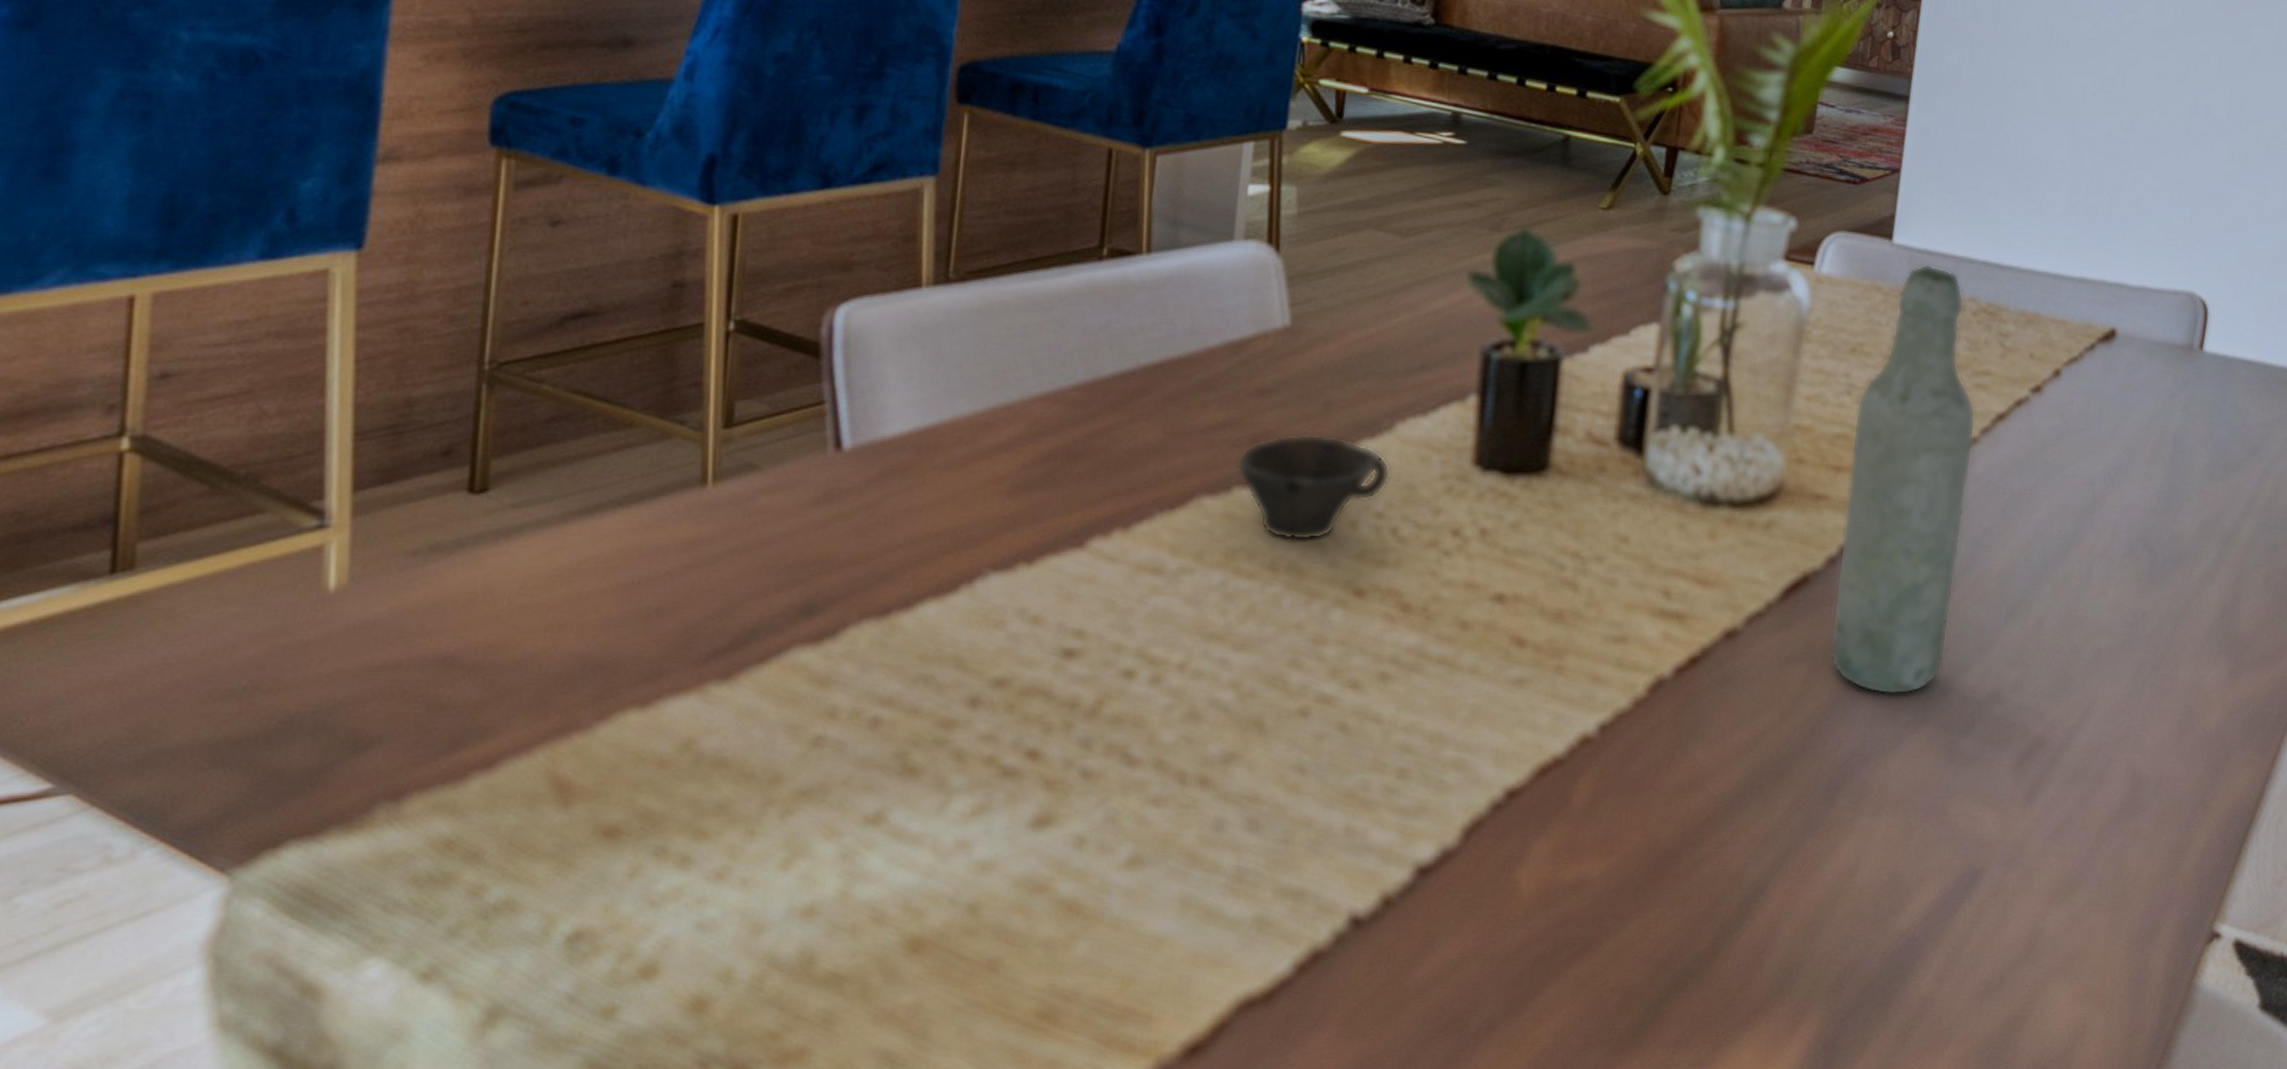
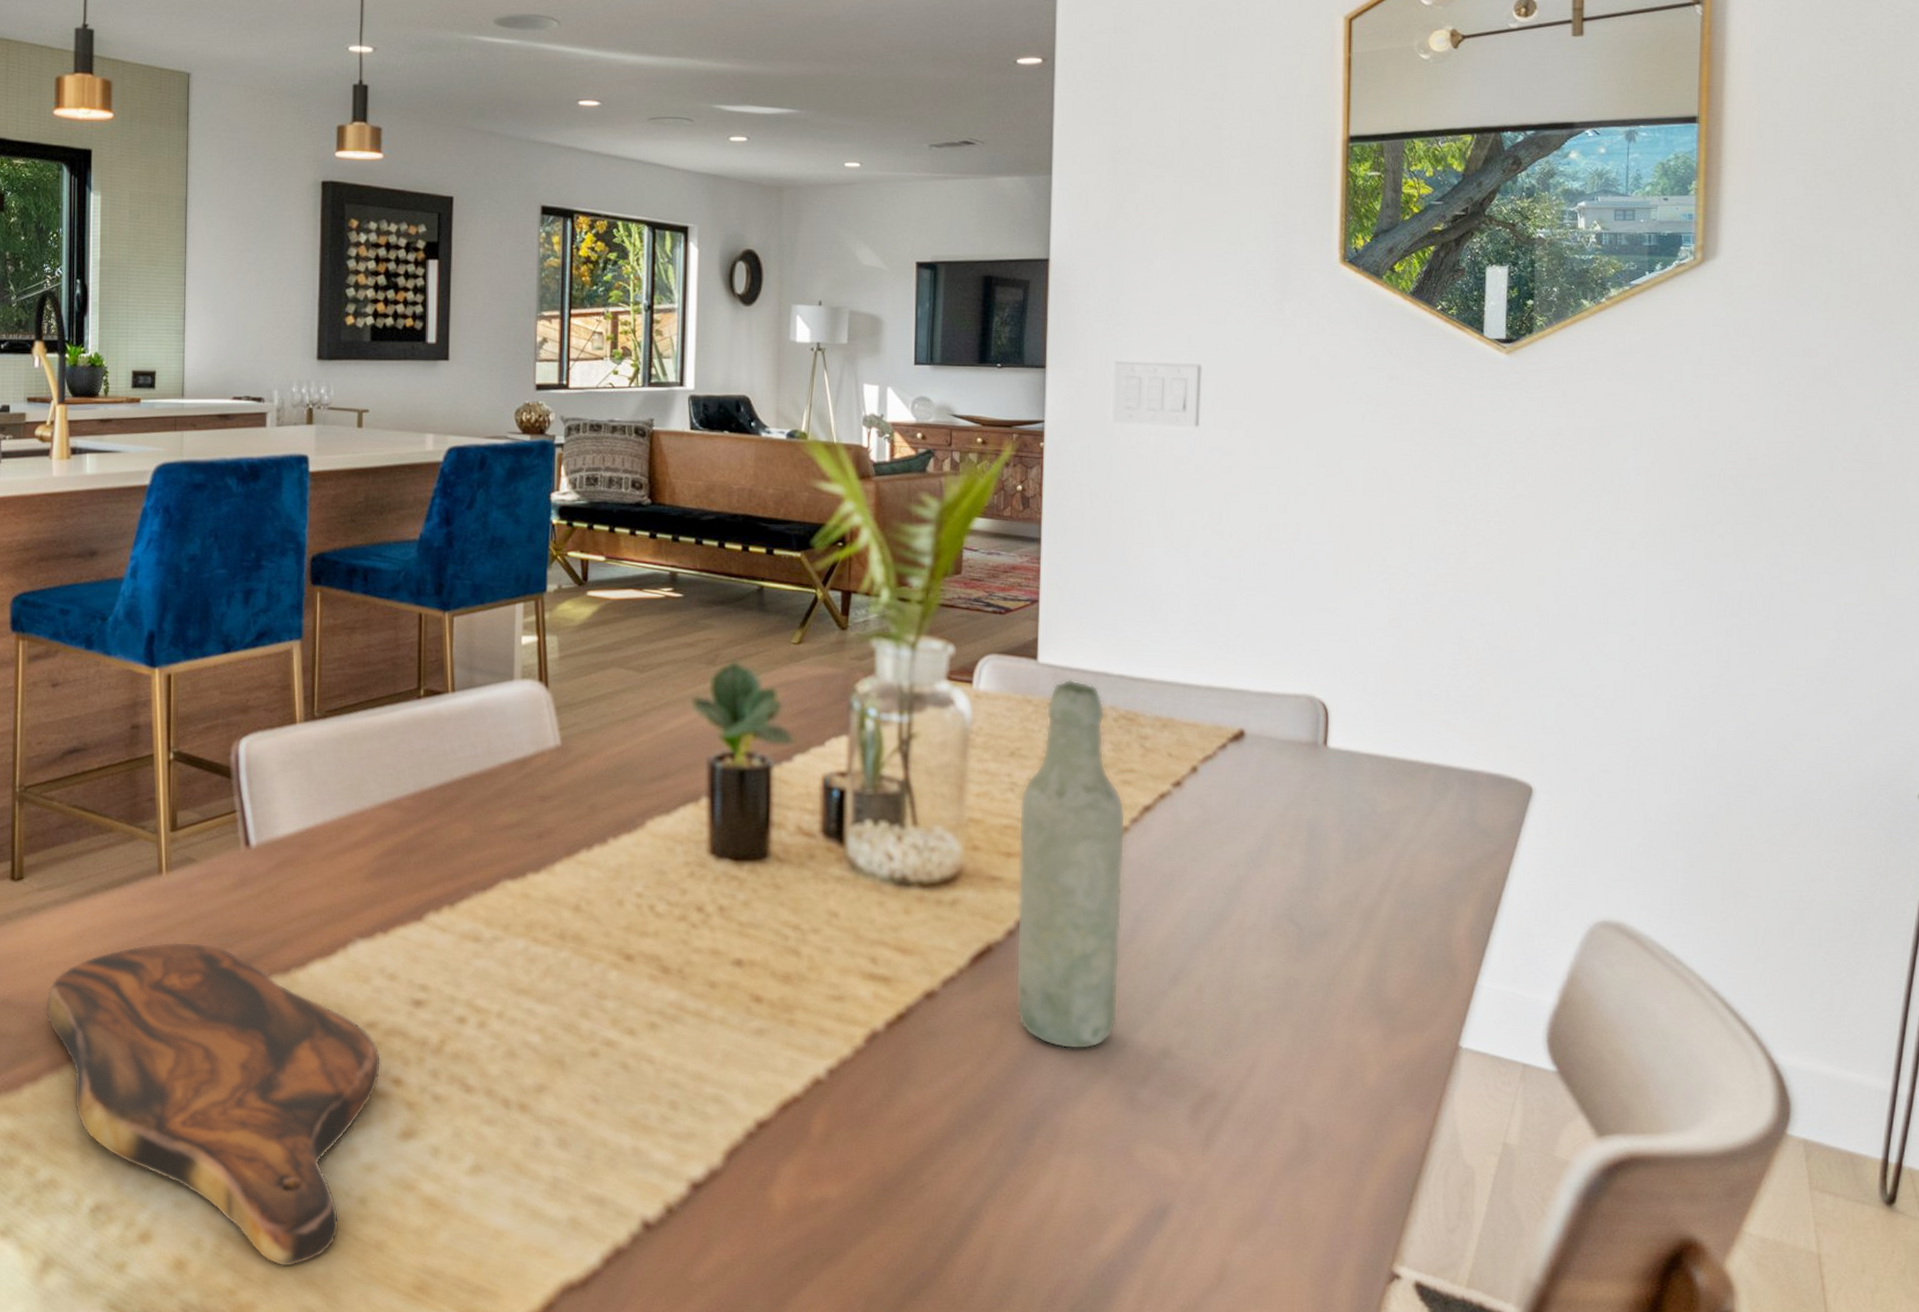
cutting board: none [513,577,1013,1000] -> present [46,942,382,1267]
cup: present [1236,434,1391,541] -> none [528,830,646,916]

